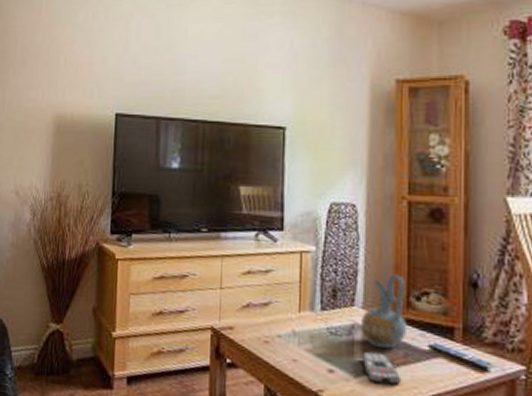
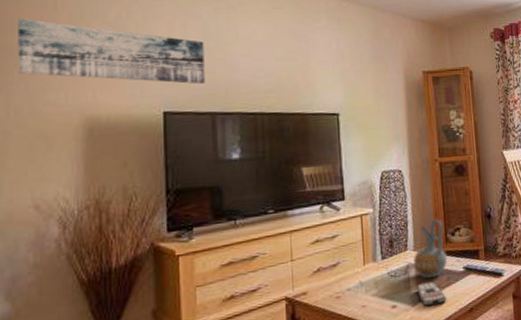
wall art: none [12,21,155,87] -> present [16,18,205,85]

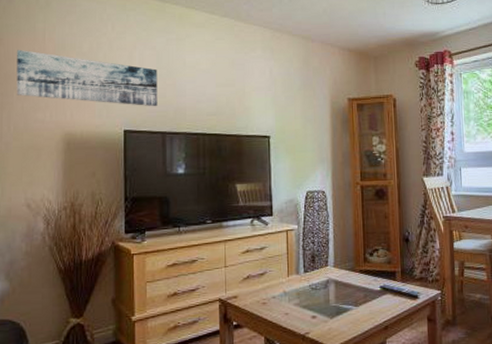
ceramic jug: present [414,219,448,278] -> none [334,239,366,294]
remote control: present [417,281,447,307] -> none [336,297,363,320]

